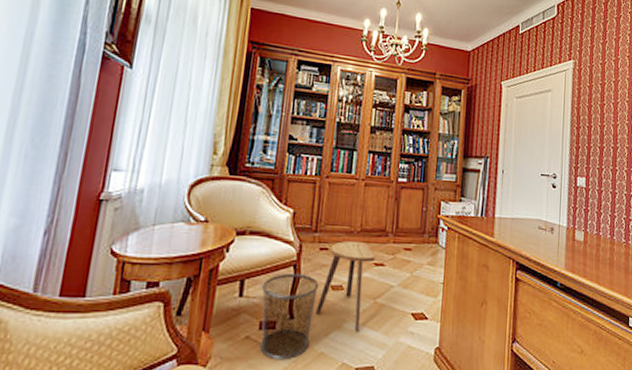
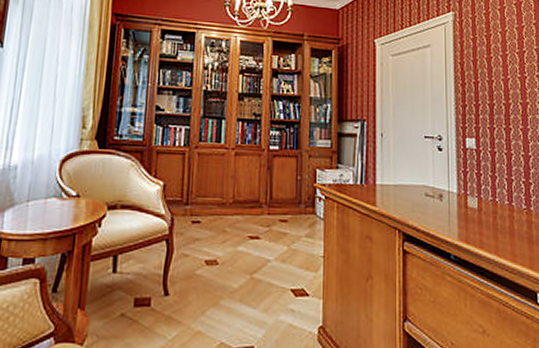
waste bin: present [259,273,319,361] -> none [134,247,193,339]
stool: present [316,240,375,333] -> none [191,213,250,310]

